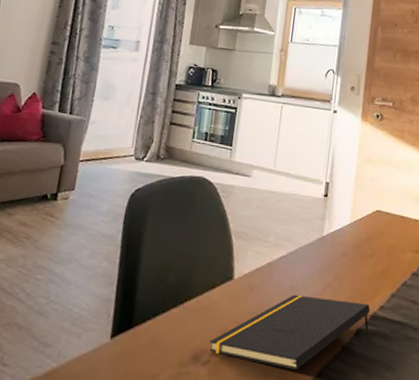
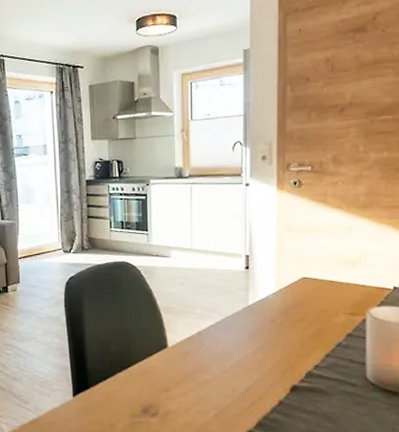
notepad: present [209,294,370,370] -> none [155,358,305,420]

